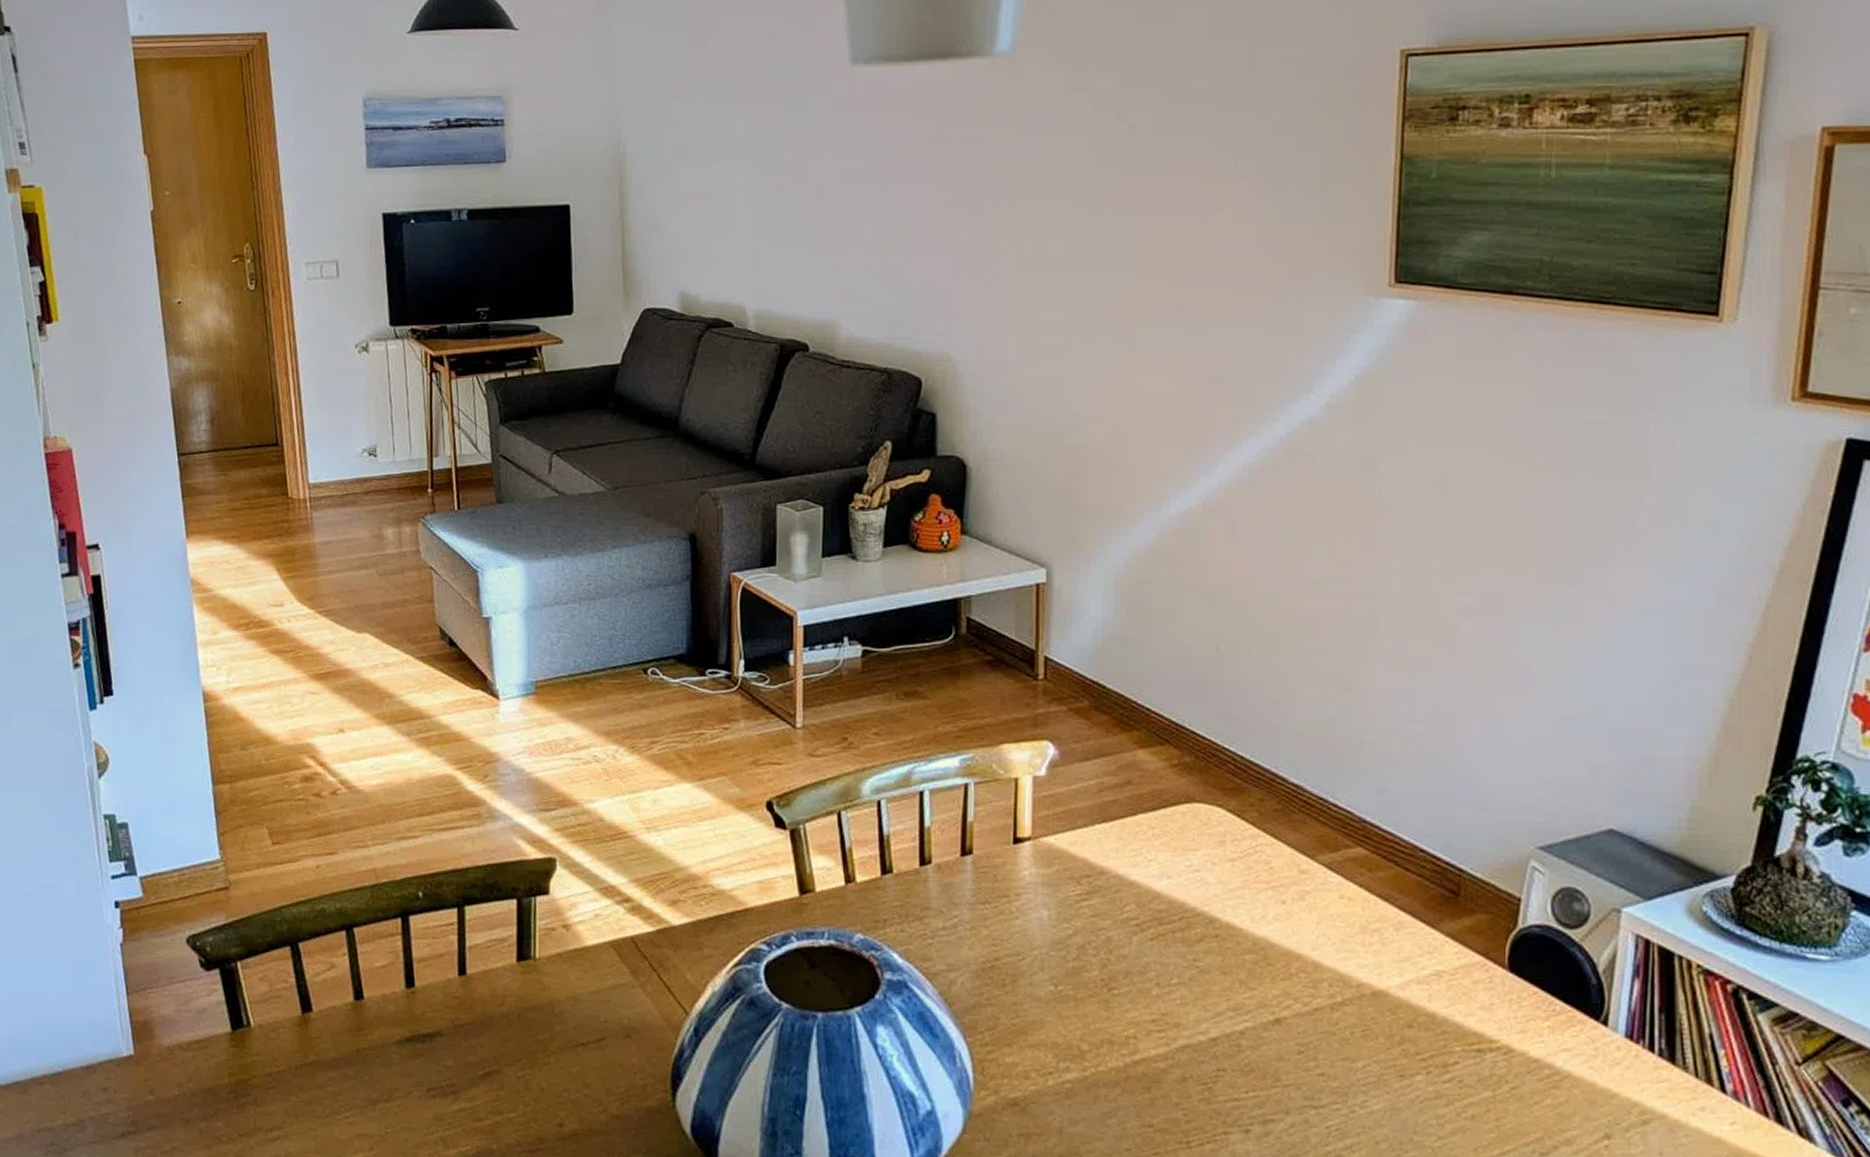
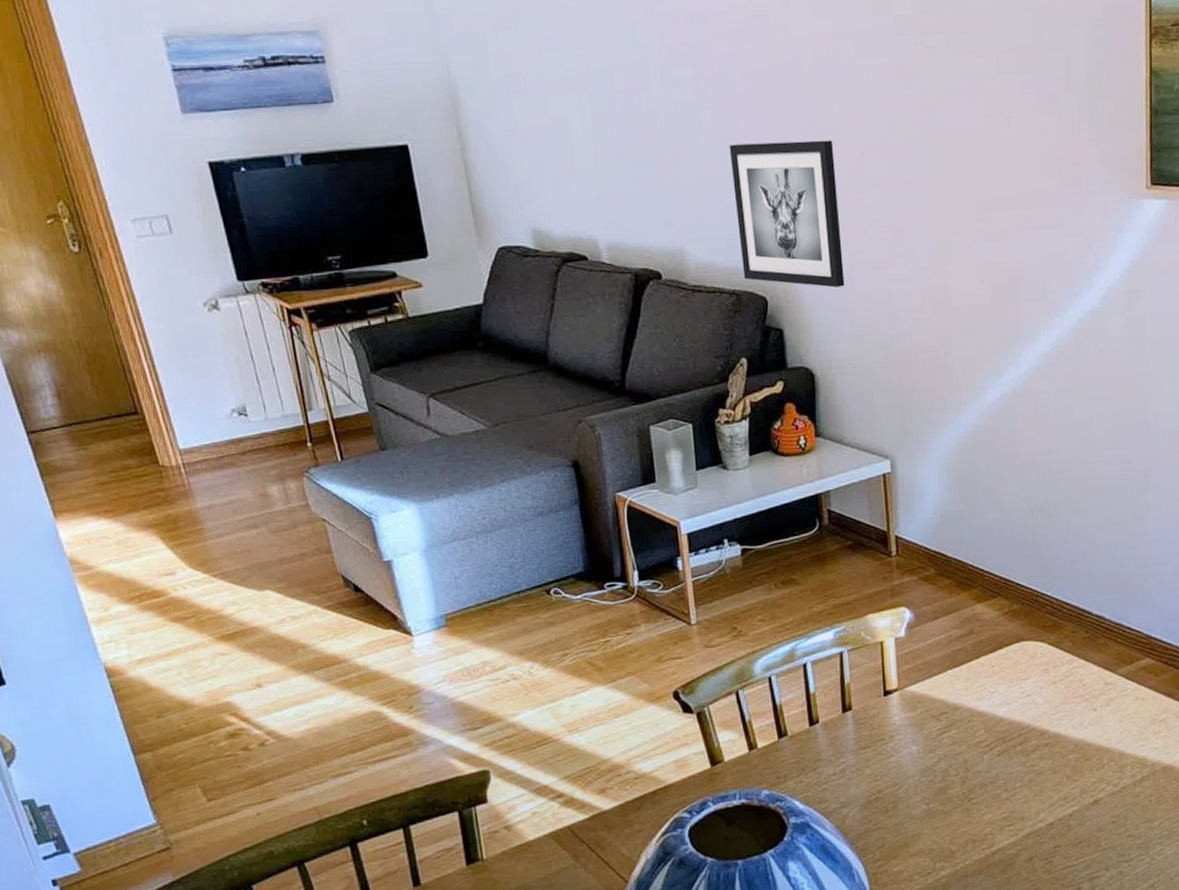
wall art: none [897,217,1013,373] -> present [729,140,845,288]

